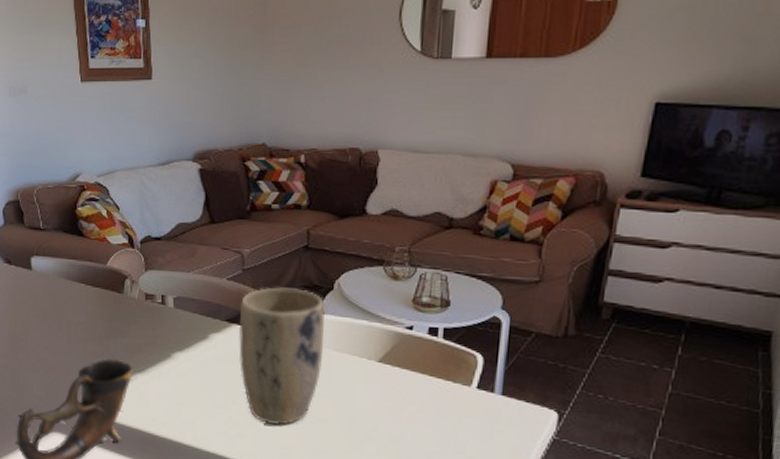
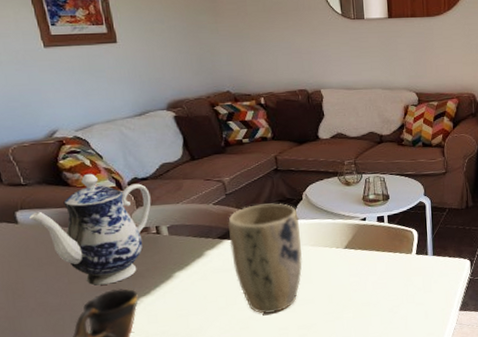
teapot: none [42,225,161,352] -> present [29,173,151,286]

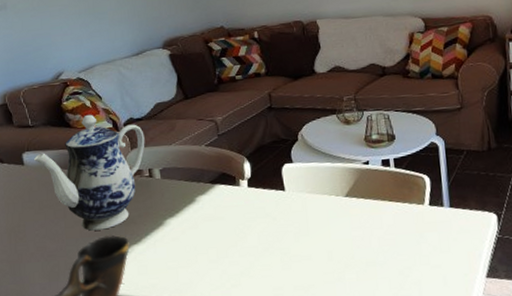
plant pot: present [227,203,302,314] -> none [219,144,298,270]

